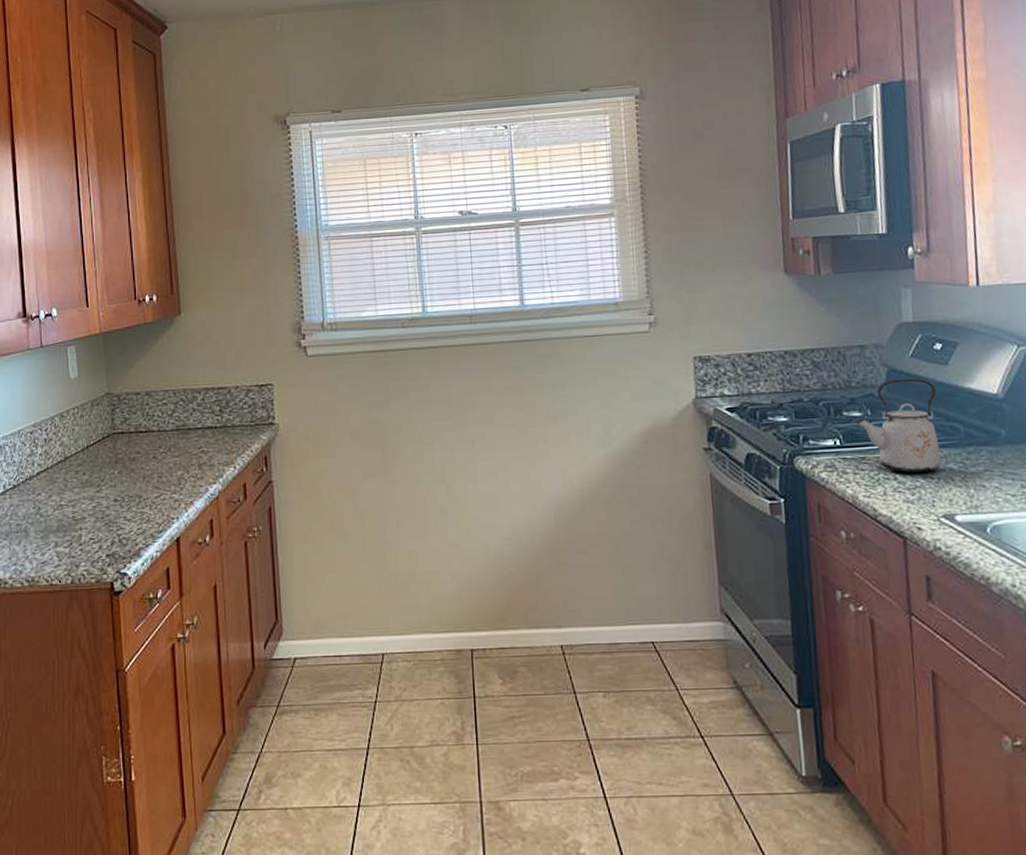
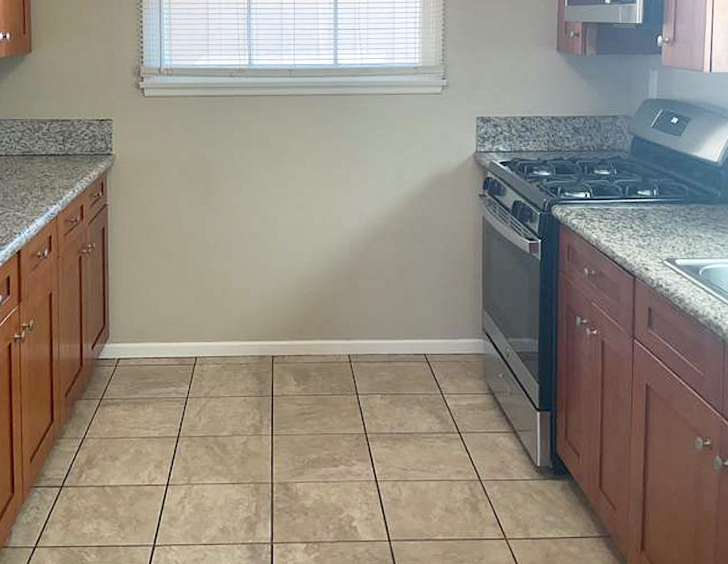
kettle: present [856,378,942,474] -> none [604,146,670,224]

